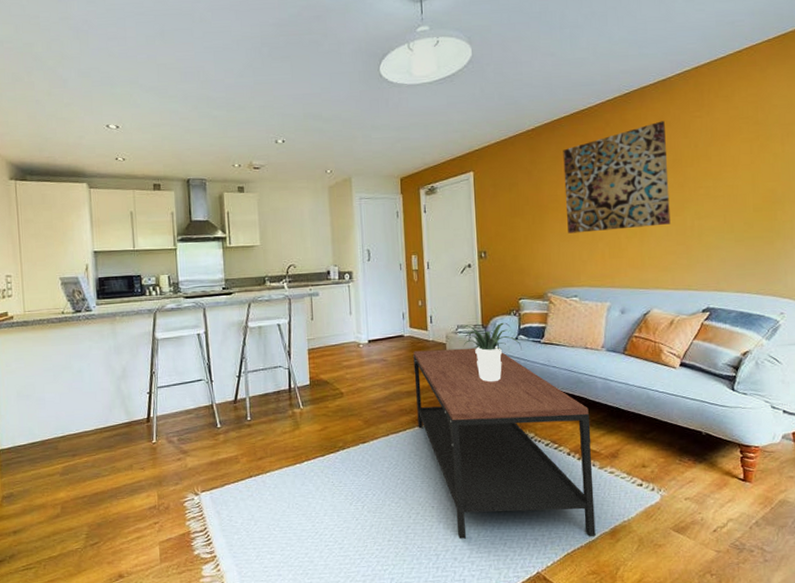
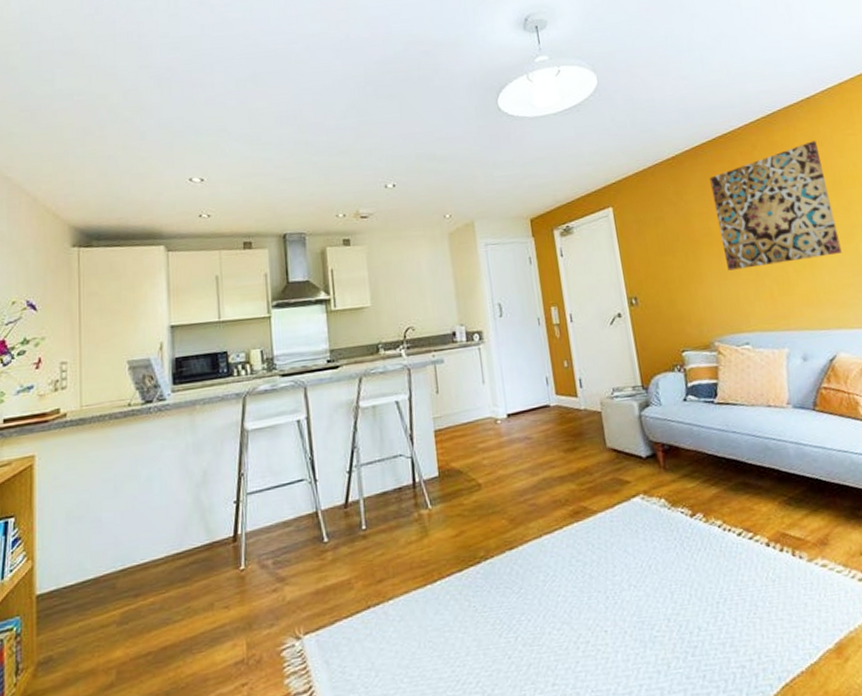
coffee table: present [413,347,596,539] -> none [562,414,818,675]
potted plant: present [456,322,522,382] -> none [612,381,693,458]

